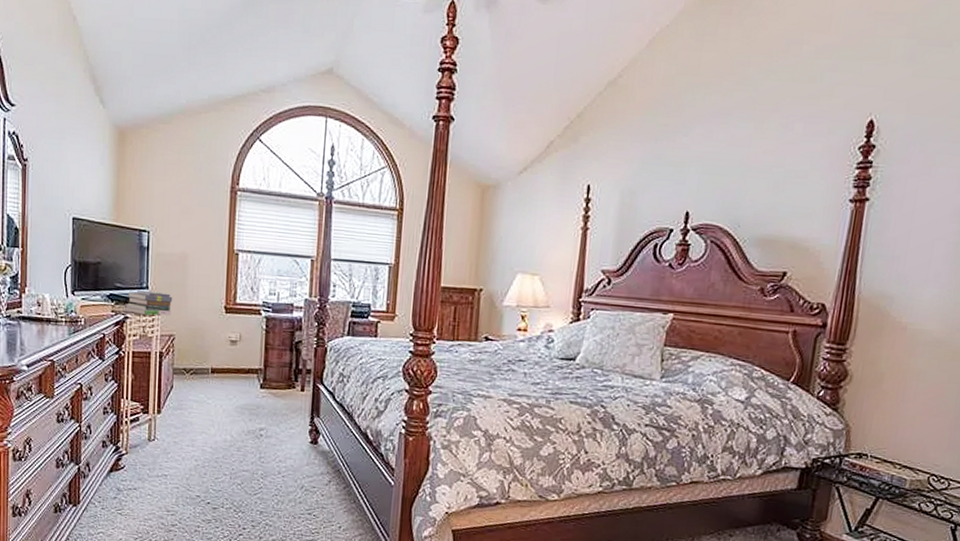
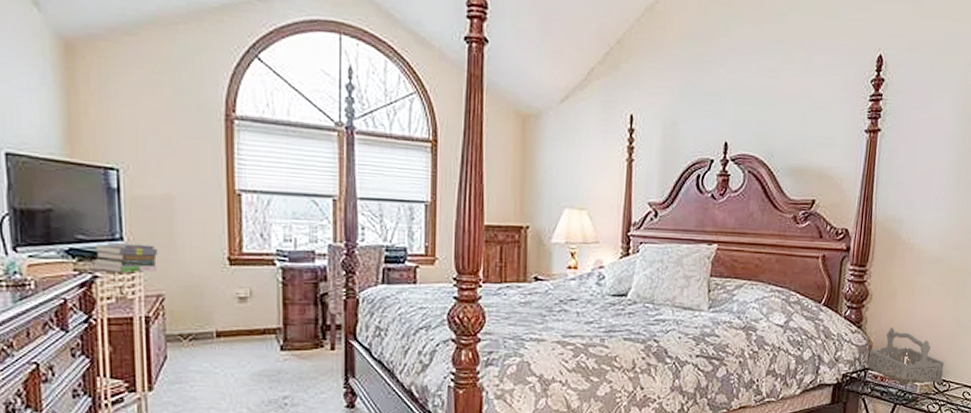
decorative basket: none [843,413,944,481] -> present [867,328,945,387]

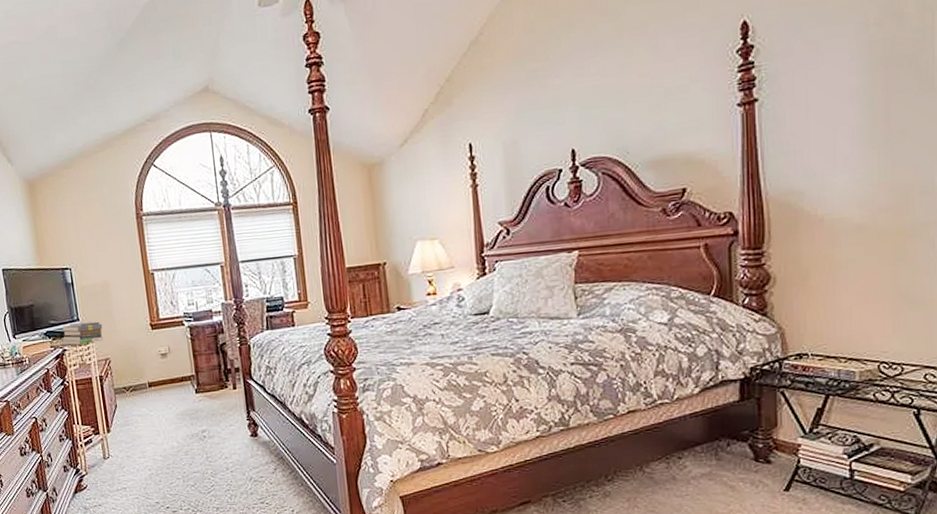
decorative basket: present [867,328,945,387] -> none [781,311,891,375]

